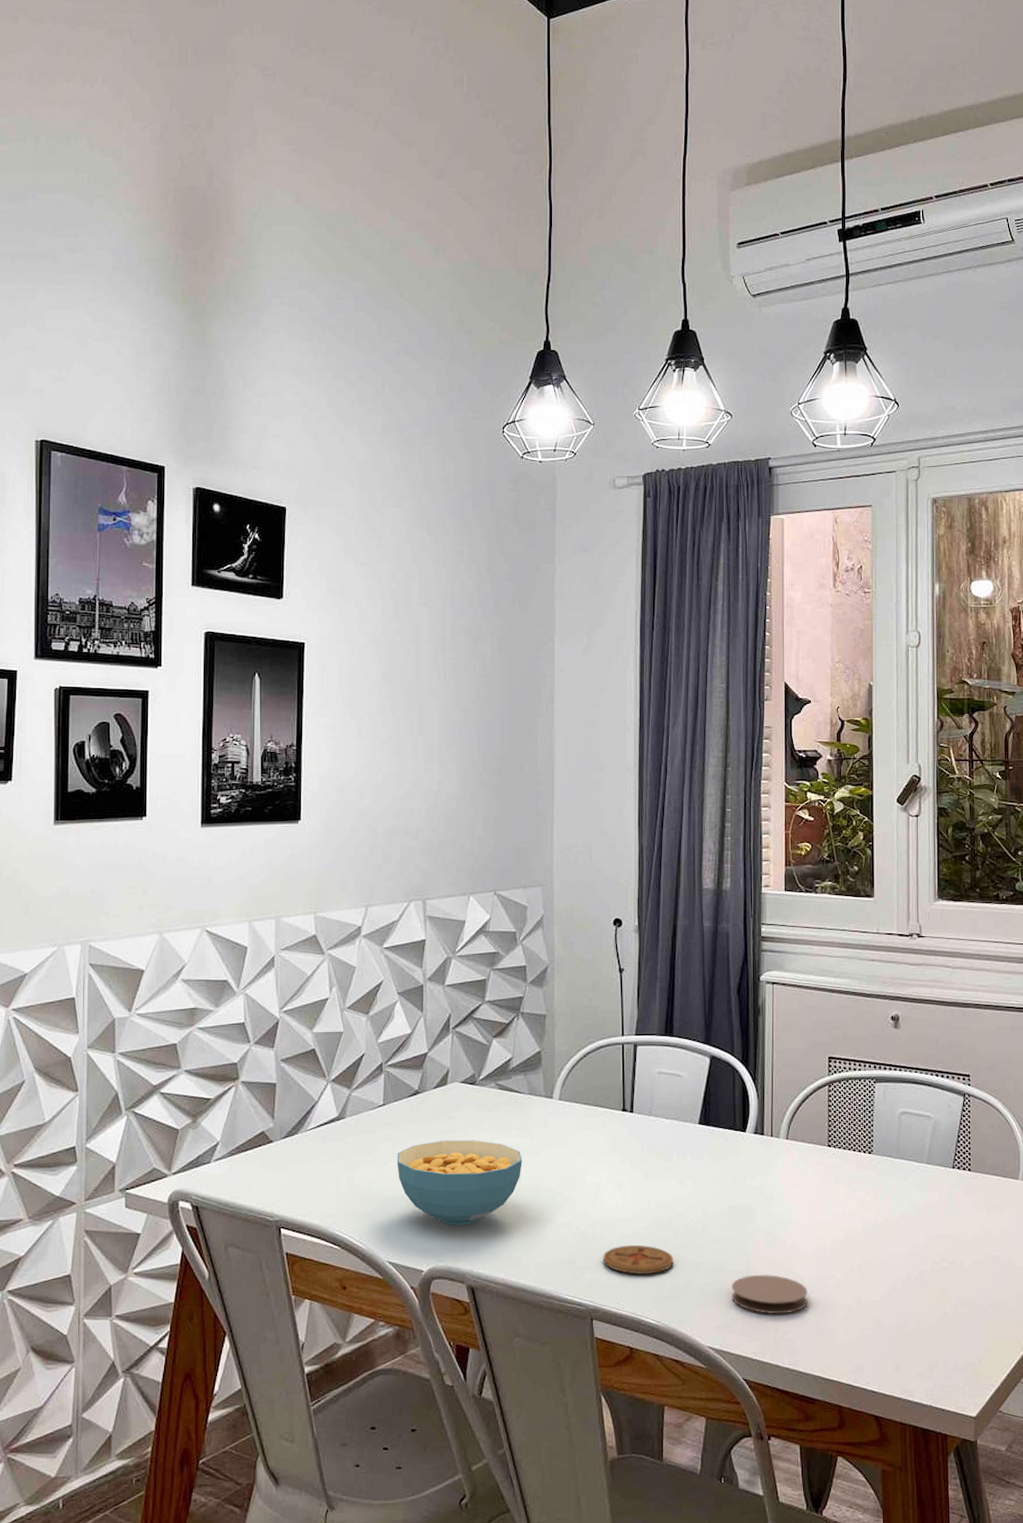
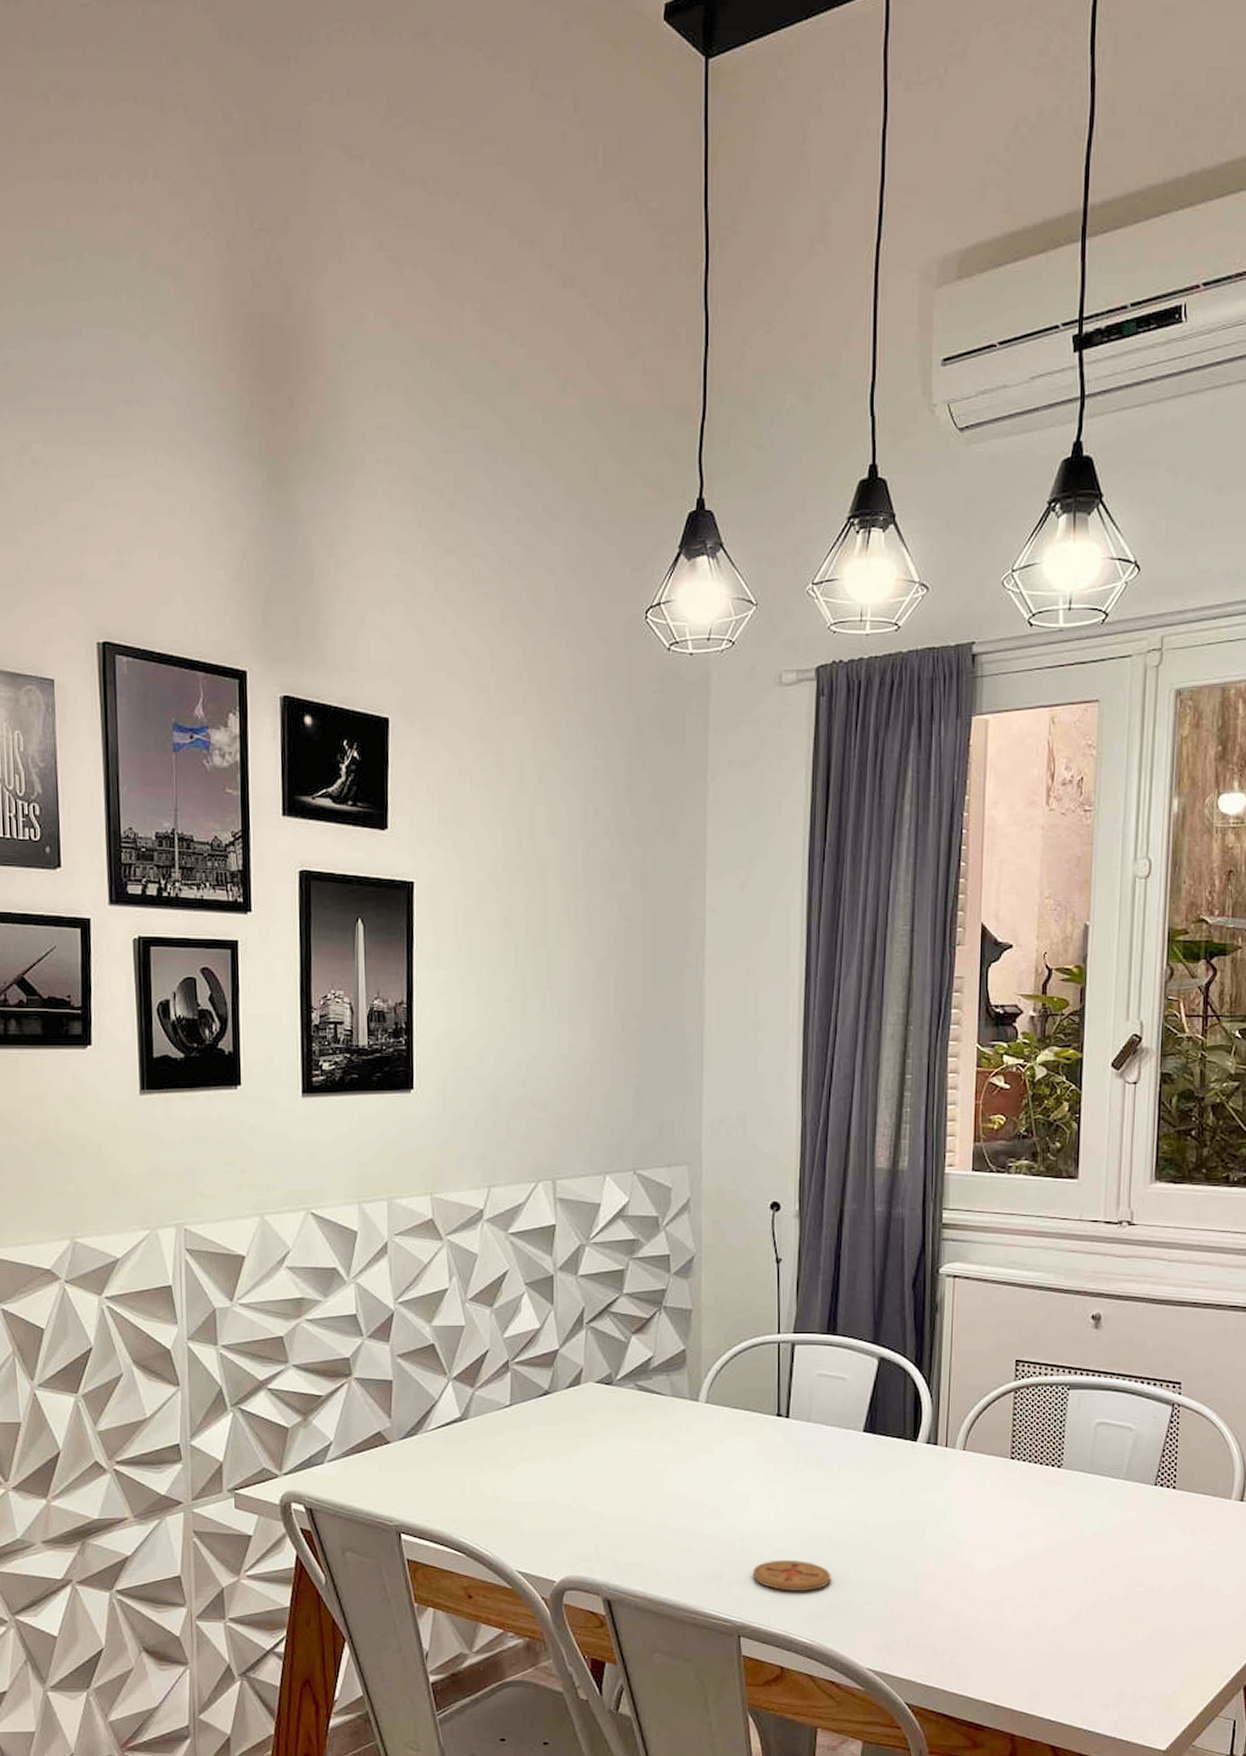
cereal bowl: present [397,1140,522,1226] -> none [525,1444,664,1535]
coaster: present [731,1275,807,1314] -> none [894,1595,981,1637]

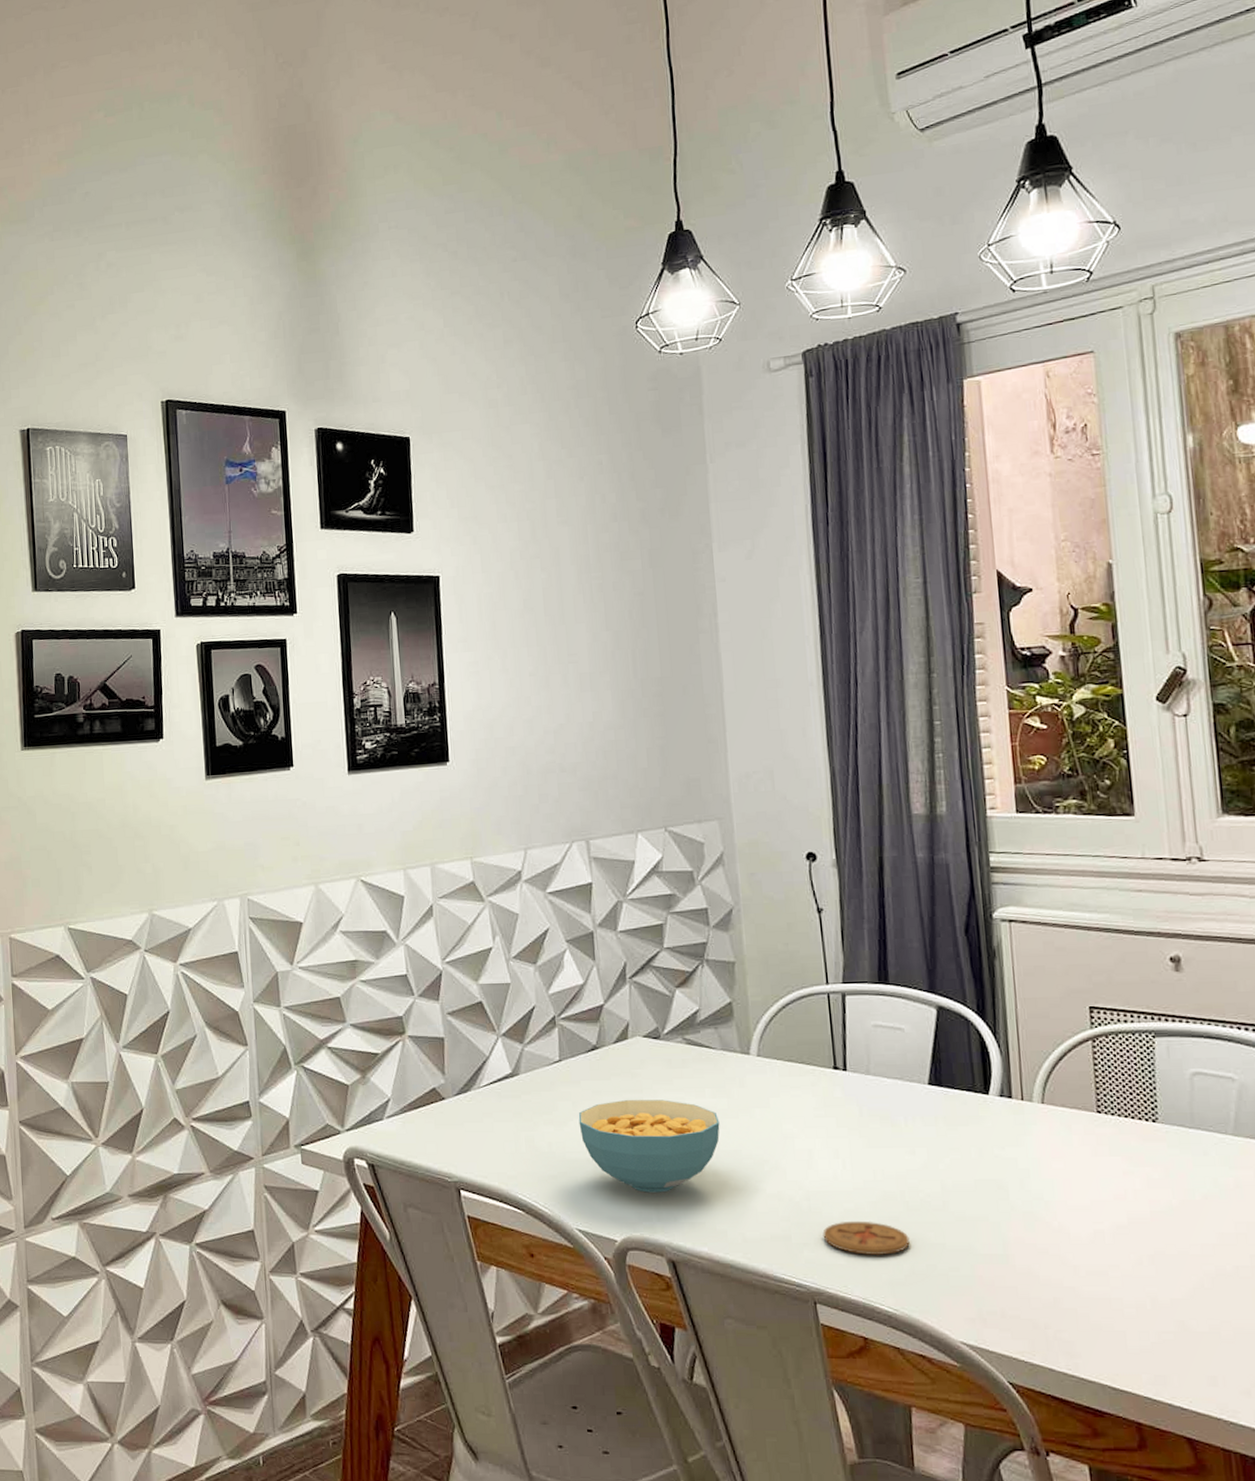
cereal bowl: none [525,1444,664,1535] -> present [578,1099,720,1193]

